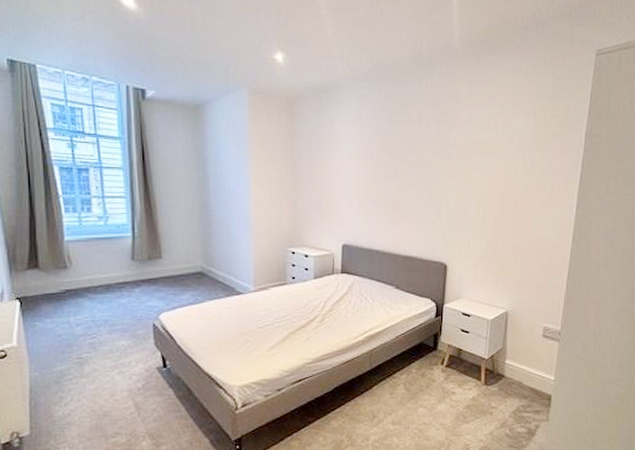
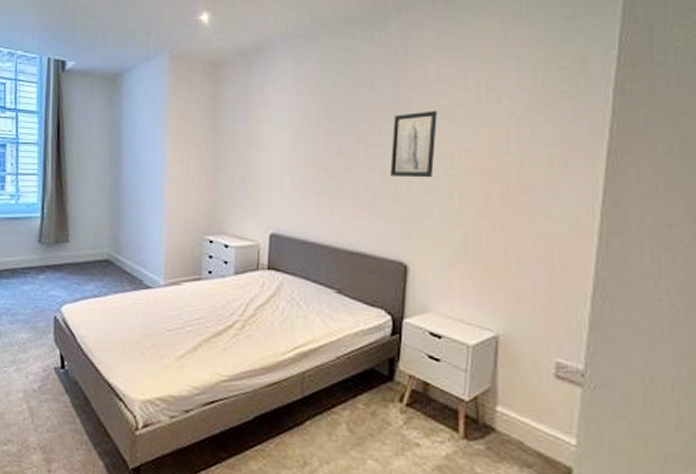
wall art: none [435,145,468,198] -> present [390,110,437,178]

